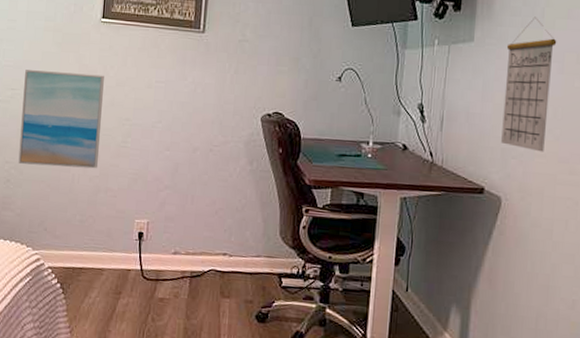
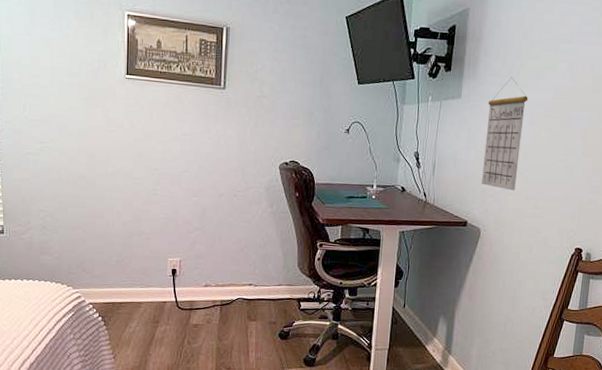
wall art: present [18,70,104,169] -> none [53,124,132,215]

